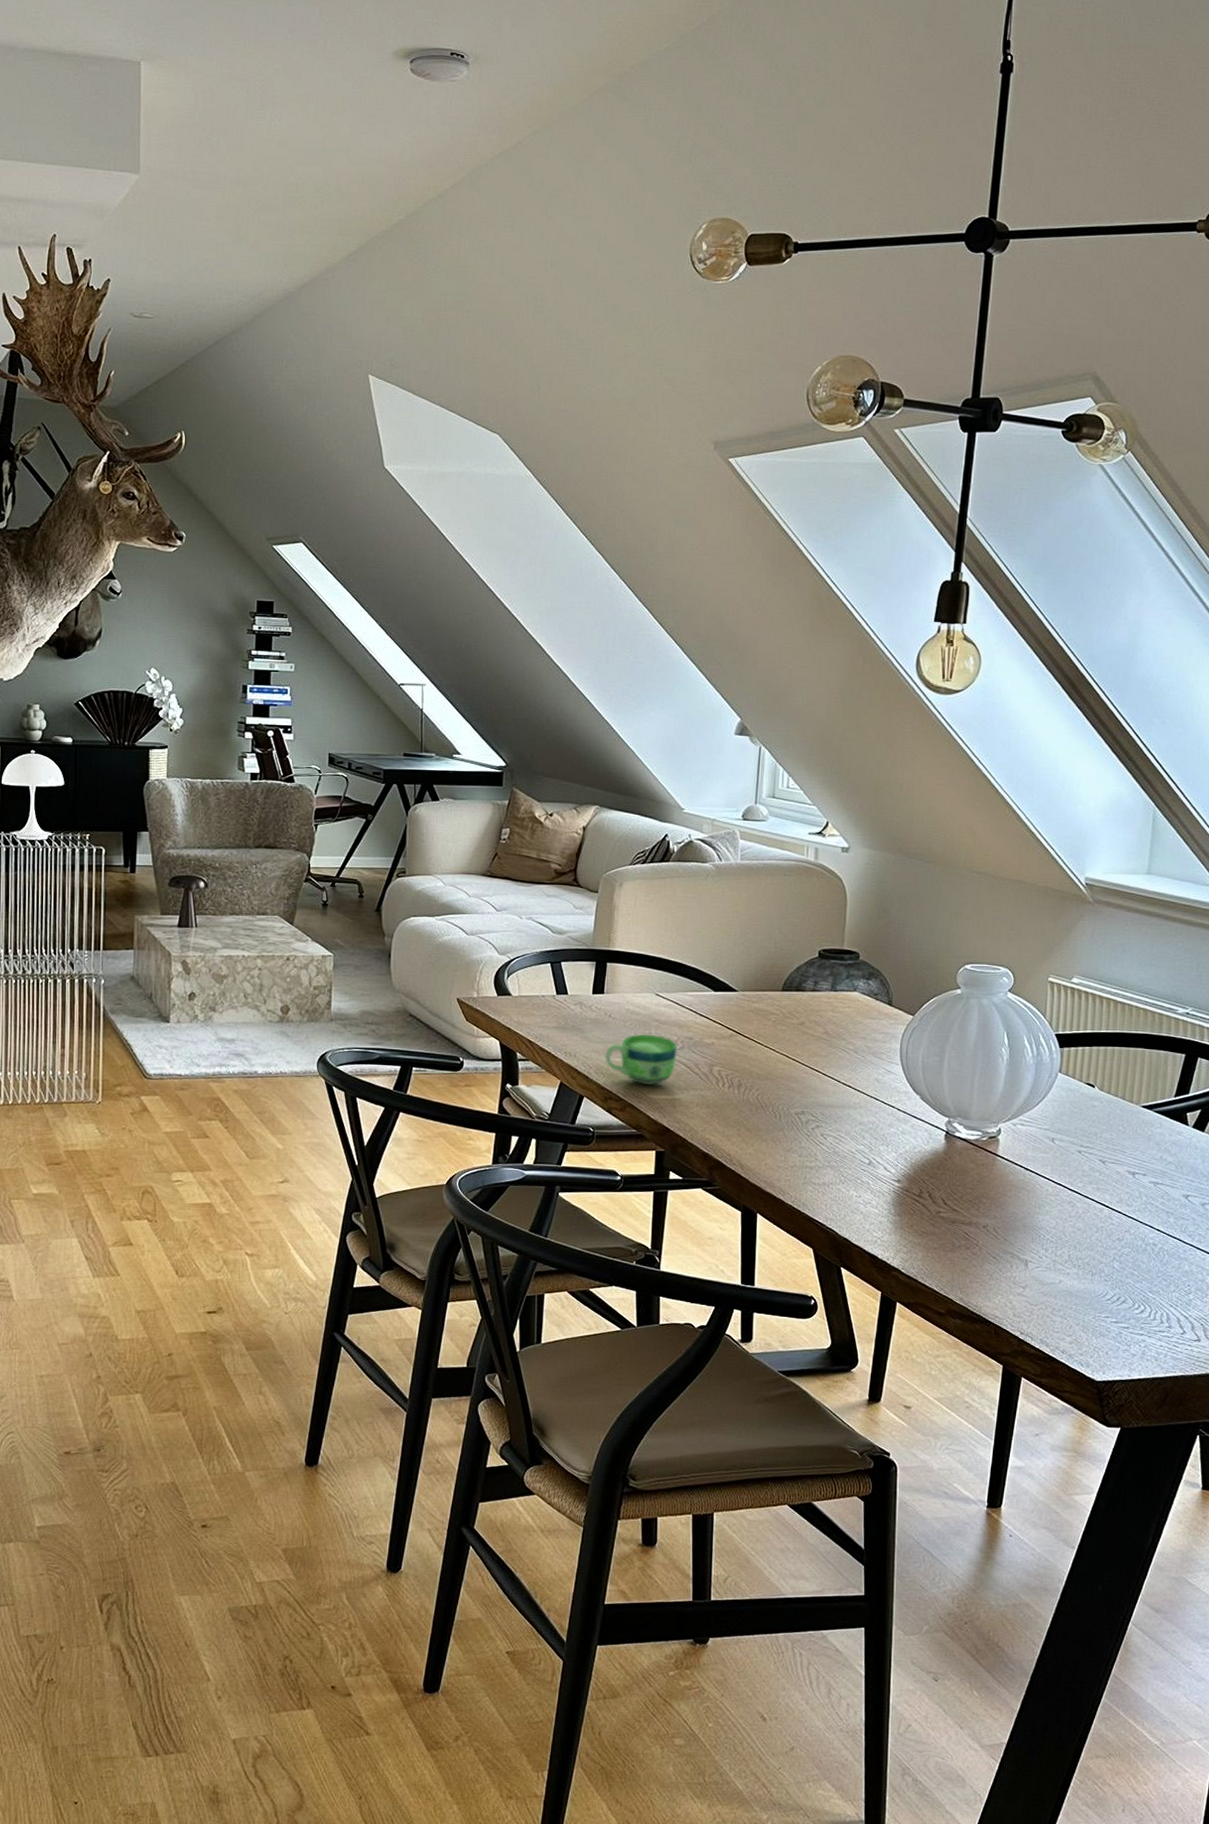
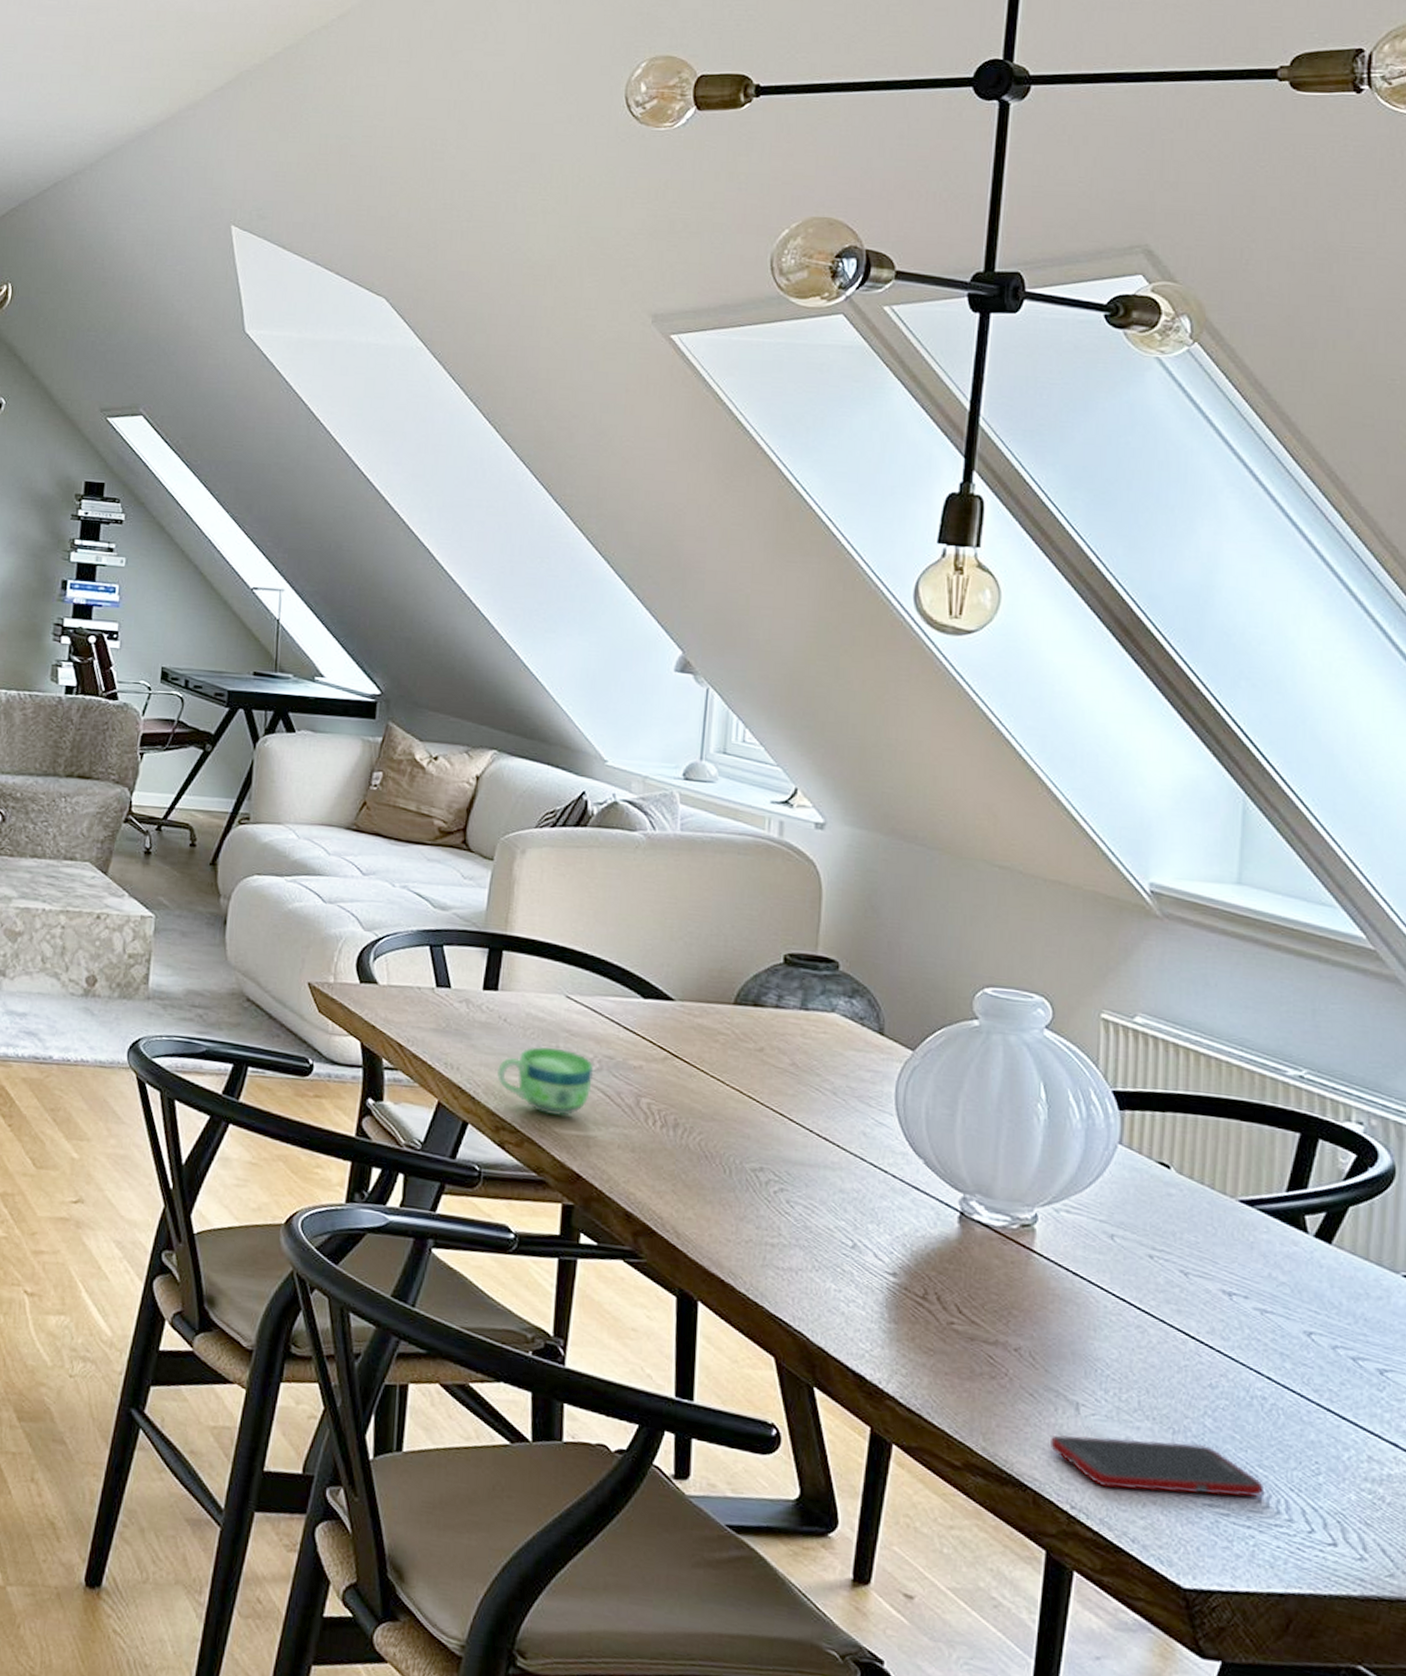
cell phone: none [1007,1281,1153,1318] -> present [1051,1435,1265,1497]

